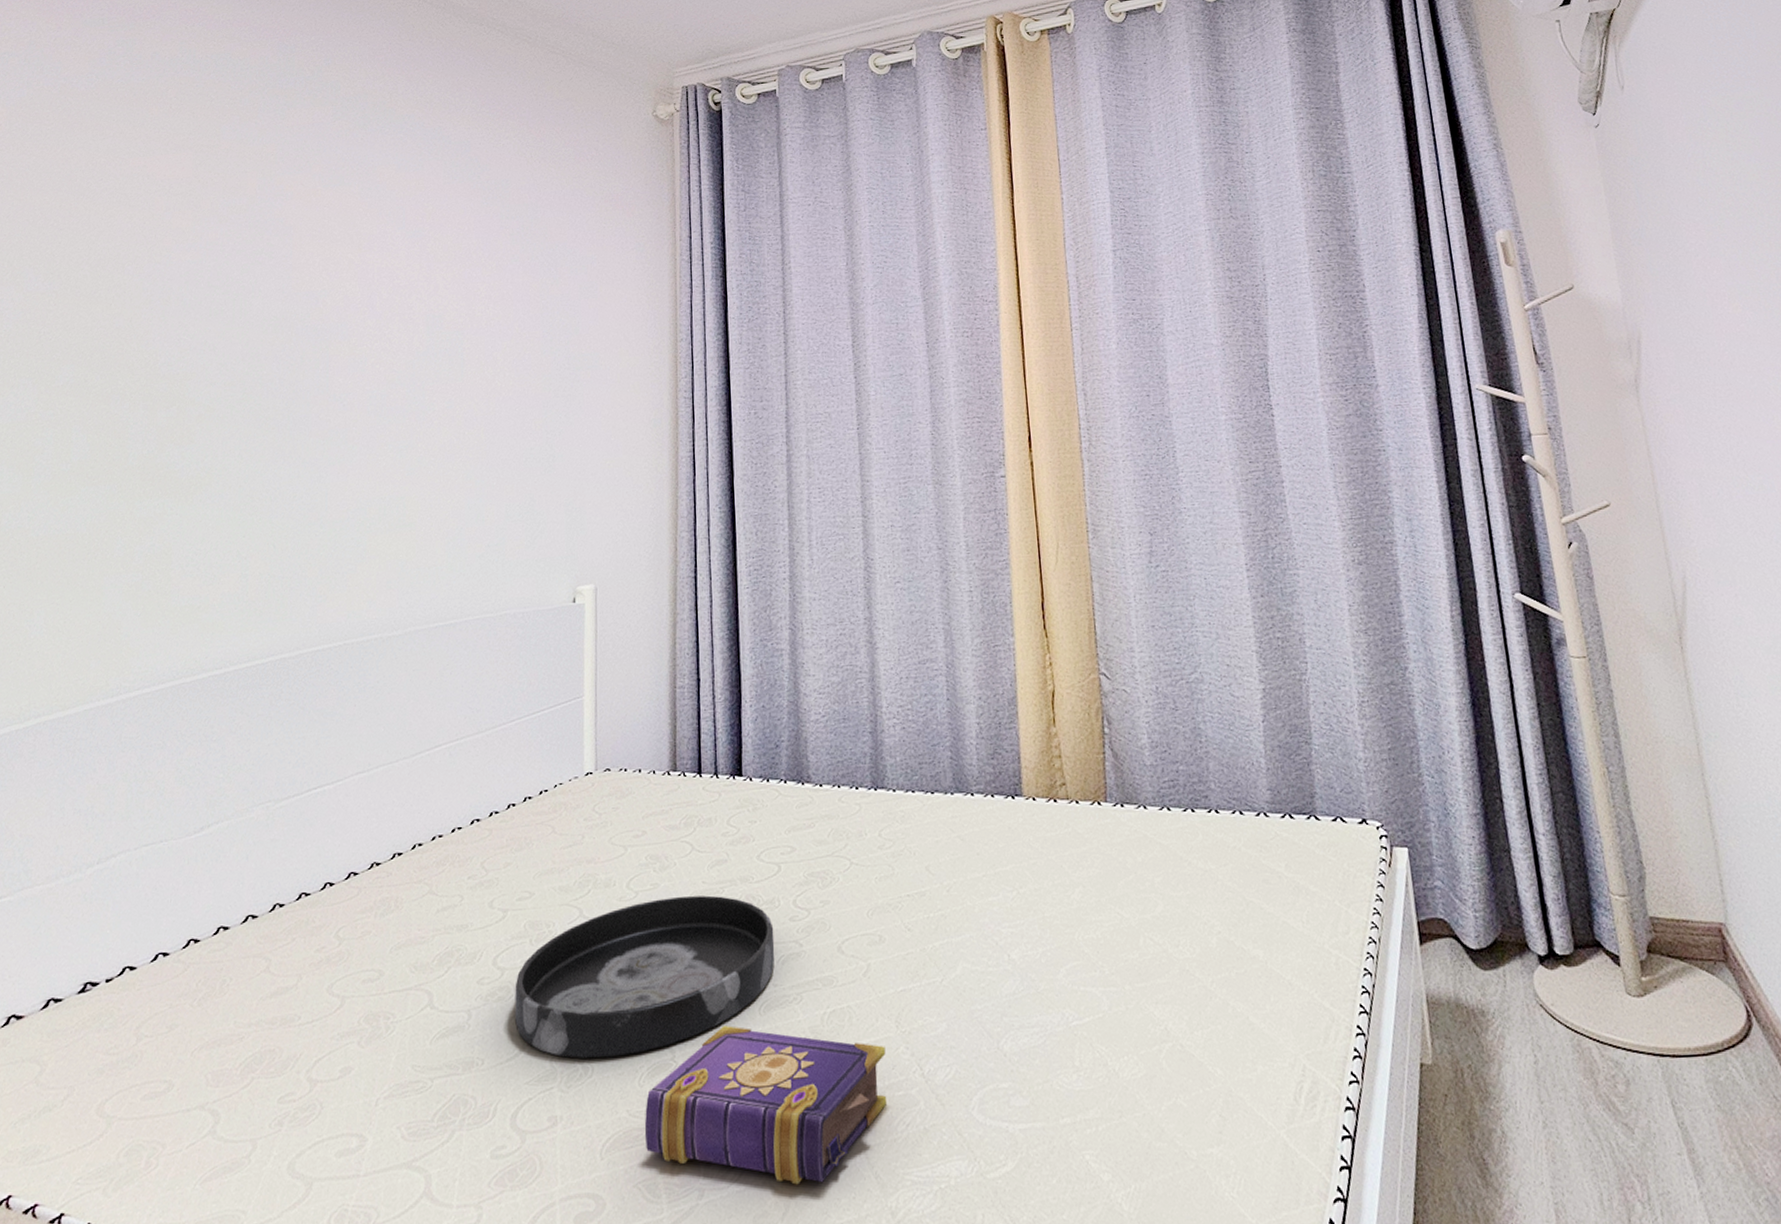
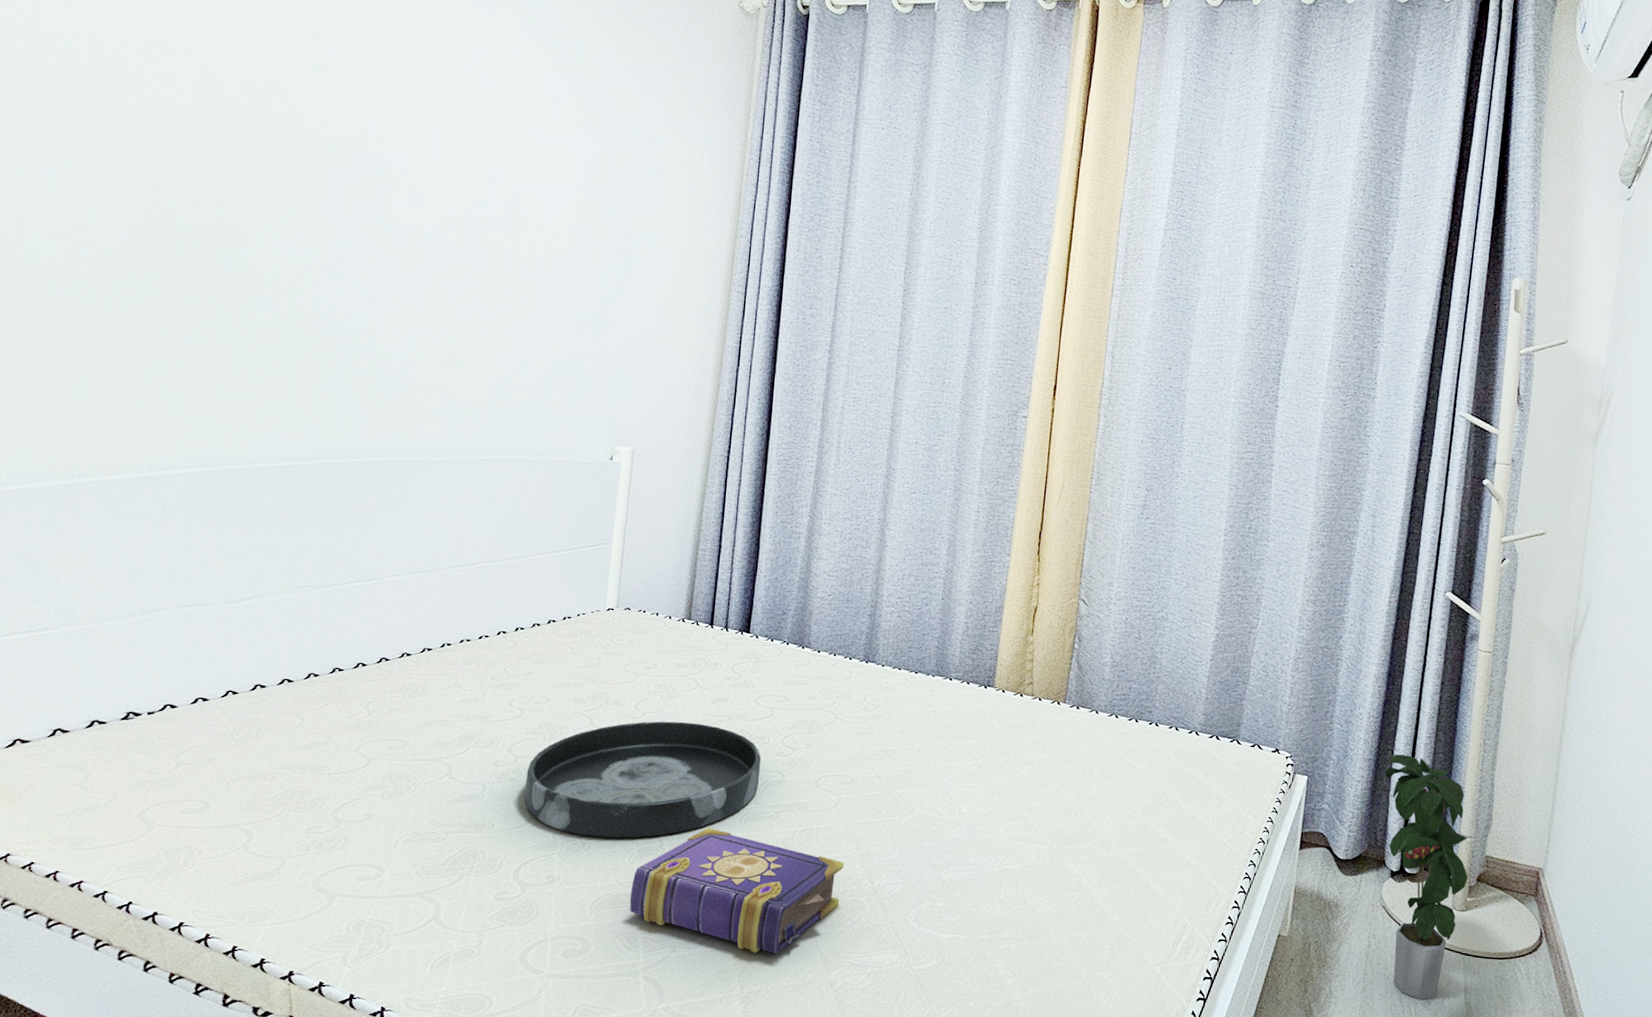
potted plant: none [1498,801,1638,1127] -> present [1384,754,1469,1000]

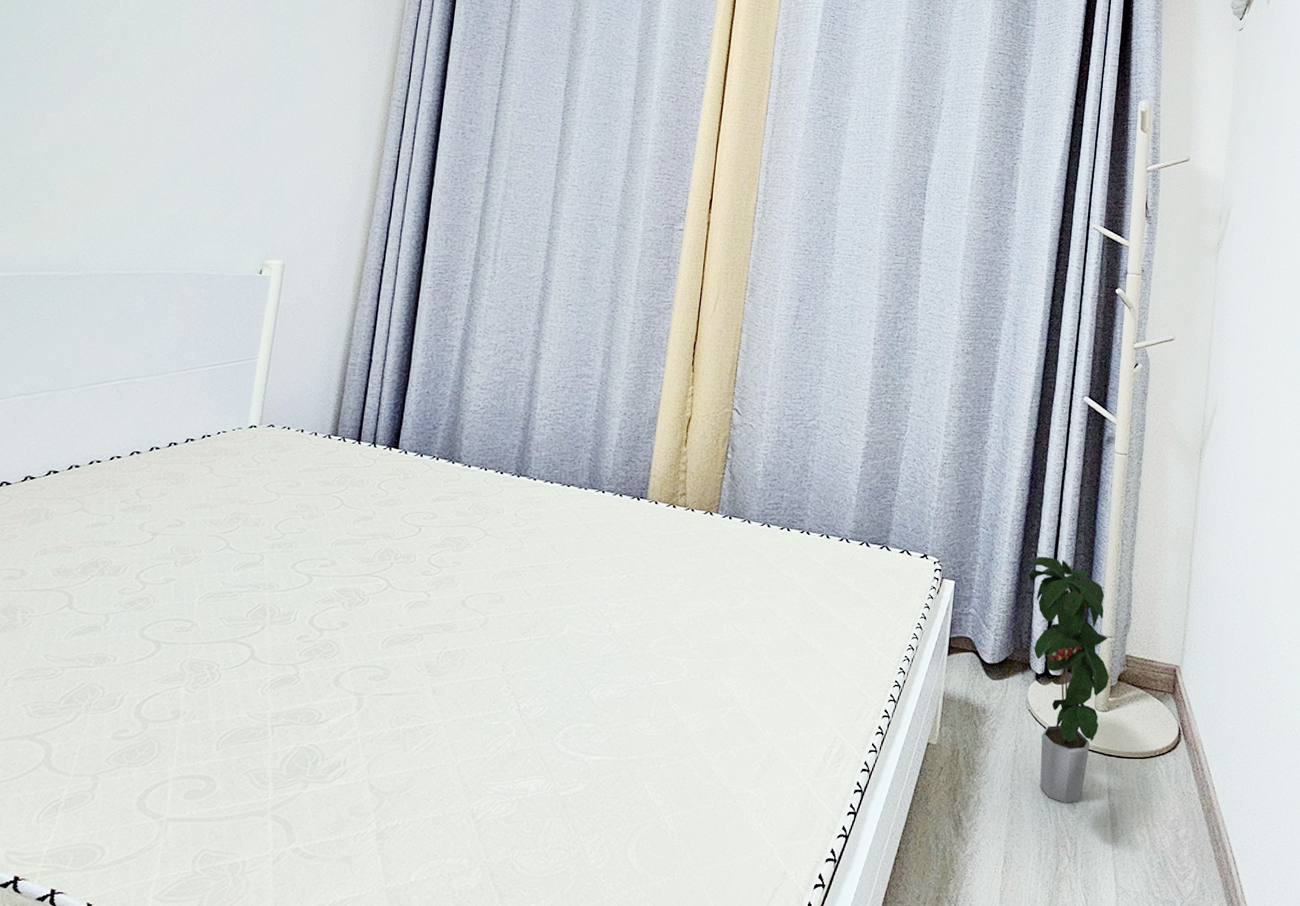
tray: present [524,721,761,839] -> none [151,542,407,668]
book: present [629,828,844,954] -> none [260,653,490,785]

